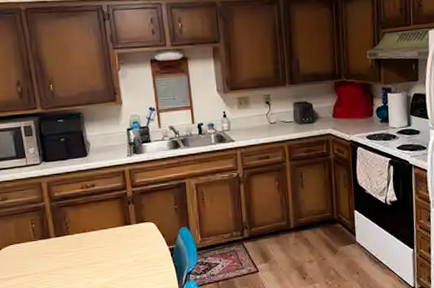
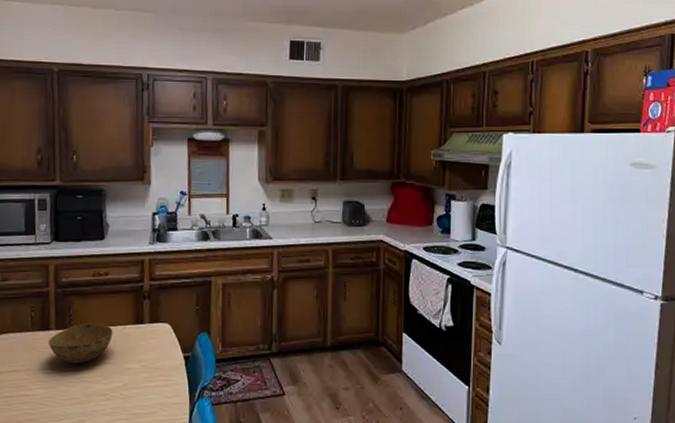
bowl: none [50,228,106,264] -> present [47,323,113,364]

